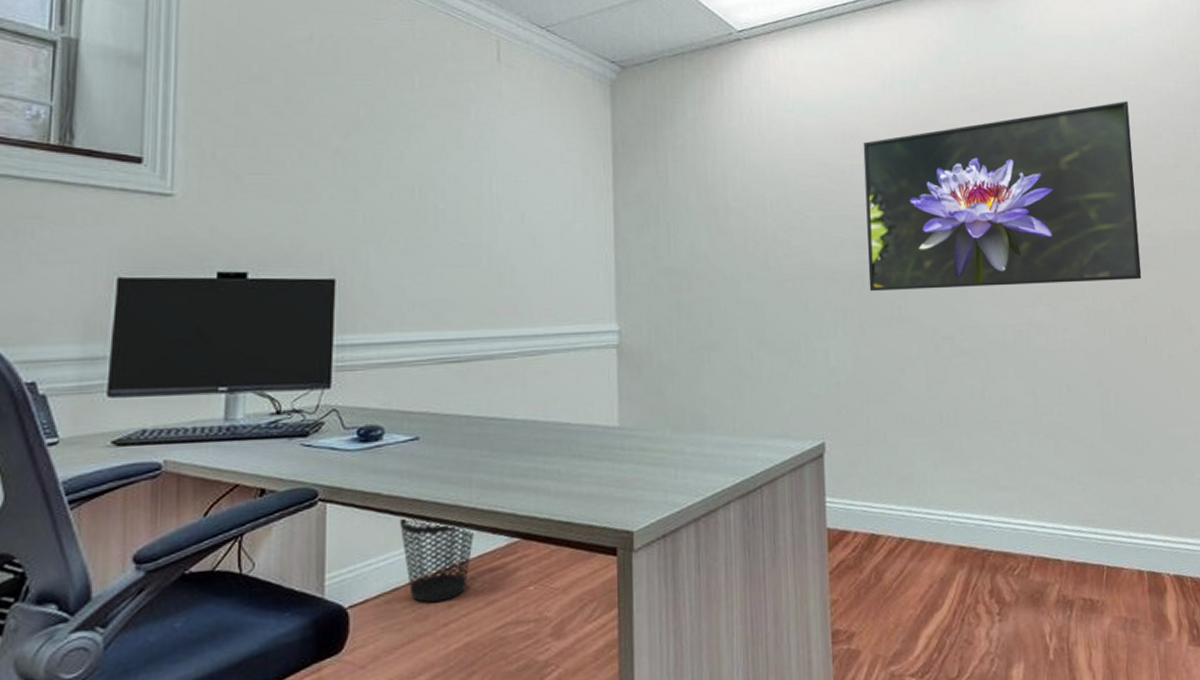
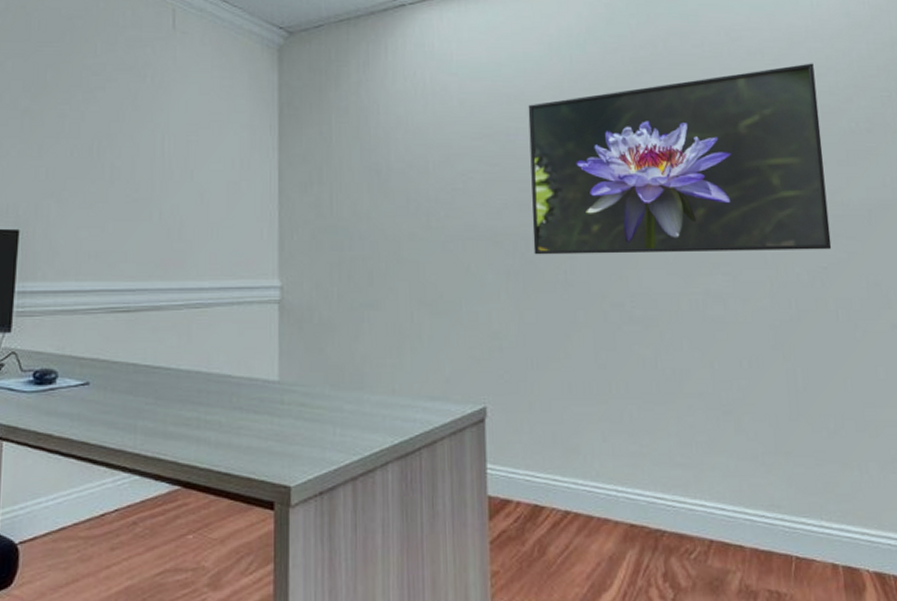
wastebasket: present [400,516,475,603] -> none [69,458,139,543]

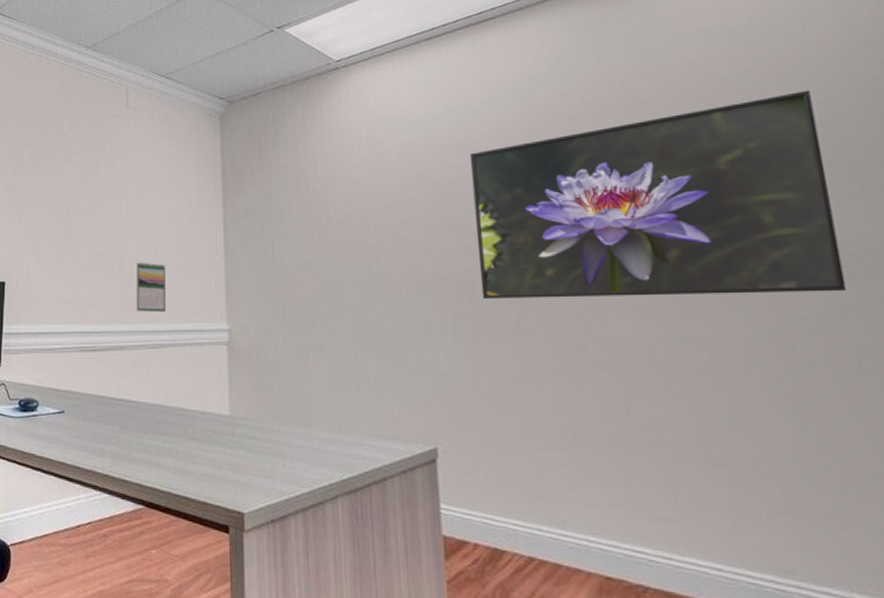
calendar: none [177,208,212,268] -> present [135,261,166,313]

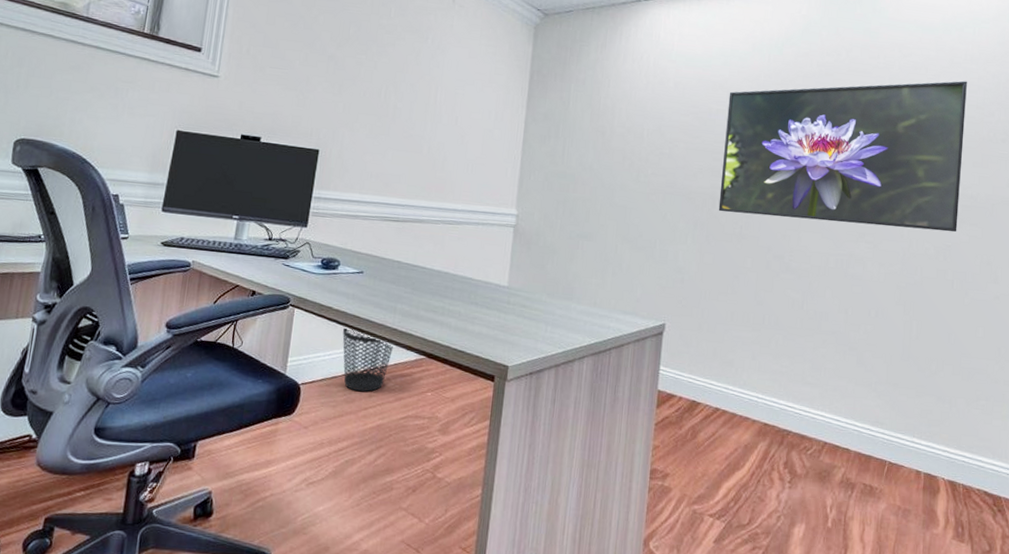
wastebasket: none [49,475,108,551] -> present [342,326,395,392]
calendar: present [135,261,166,313] -> none [438,146,469,194]

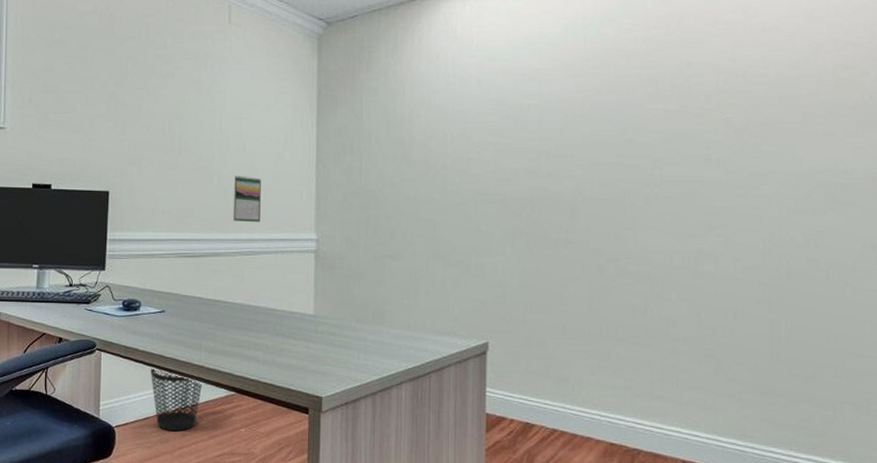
calendar: none [438,146,469,194] -> present [232,175,261,223]
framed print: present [718,81,967,233] -> none [538,38,831,217]

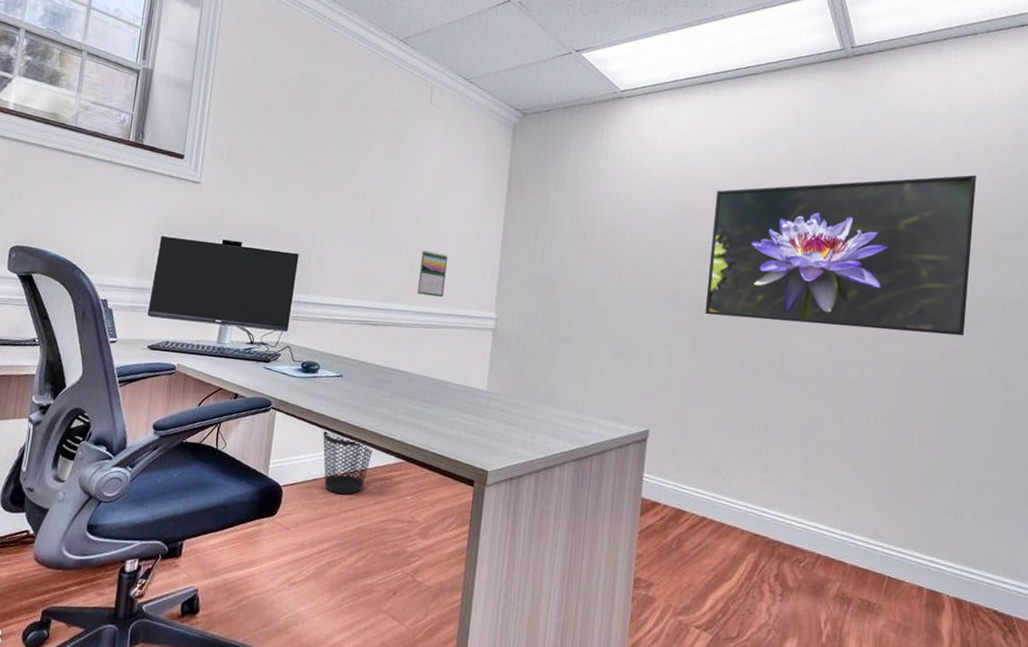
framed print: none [538,38,831,217] -> present [705,175,976,336]

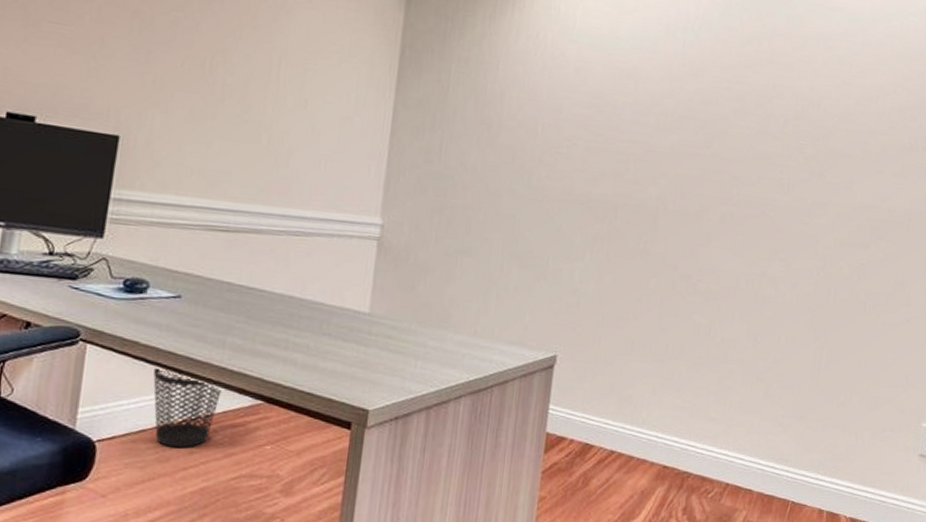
calendar: present [416,249,448,298] -> none [281,136,322,198]
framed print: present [705,175,976,336] -> none [621,80,892,250]

